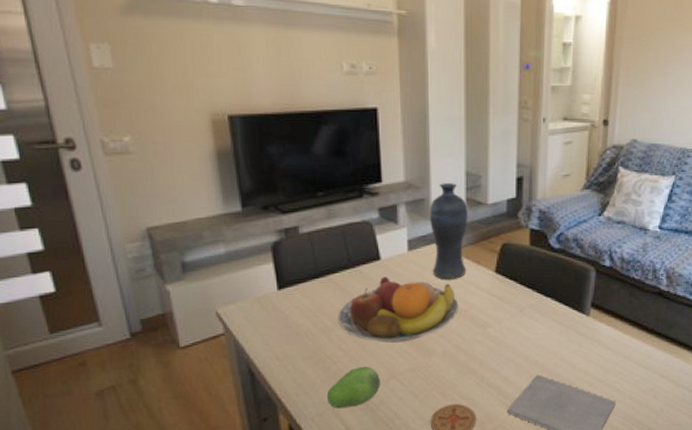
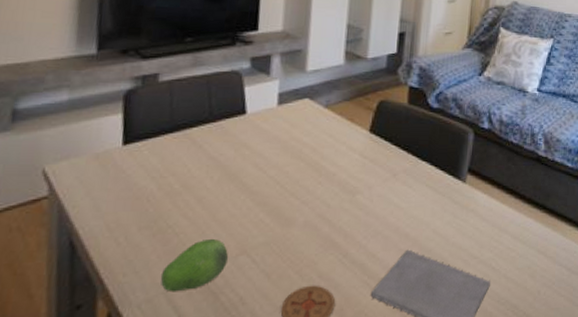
fruit bowl: present [338,276,458,343] -> none [187,133,327,210]
vase: present [429,183,468,279] -> none [301,34,346,138]

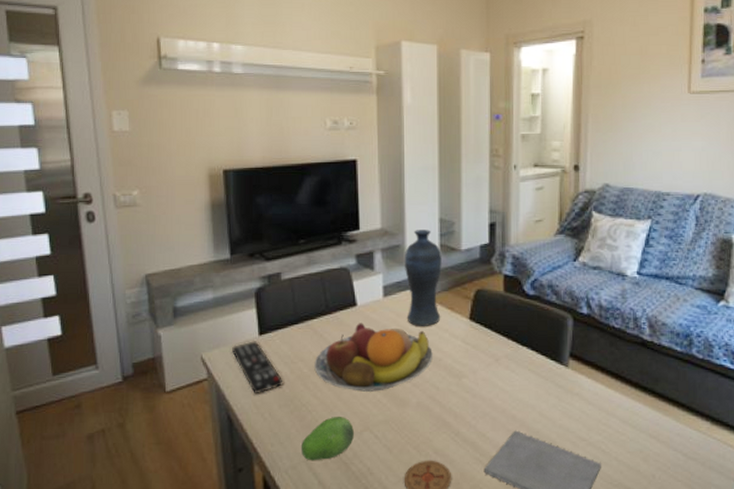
remote control: none [85,151,148,215] -> present [232,341,283,395]
fruit bowl: none [187,133,327,210] -> present [314,323,433,392]
vase: none [301,34,346,138] -> present [404,230,442,326]

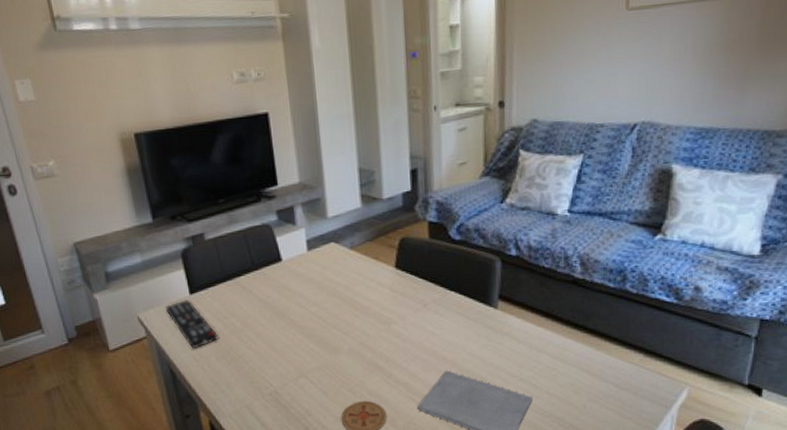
fruit: present [302,416,354,461] -> none [242,364,290,406]
fruit bowl: present [314,323,433,392] -> none [246,277,361,342]
vase: present [404,230,442,326] -> none [325,180,367,277]

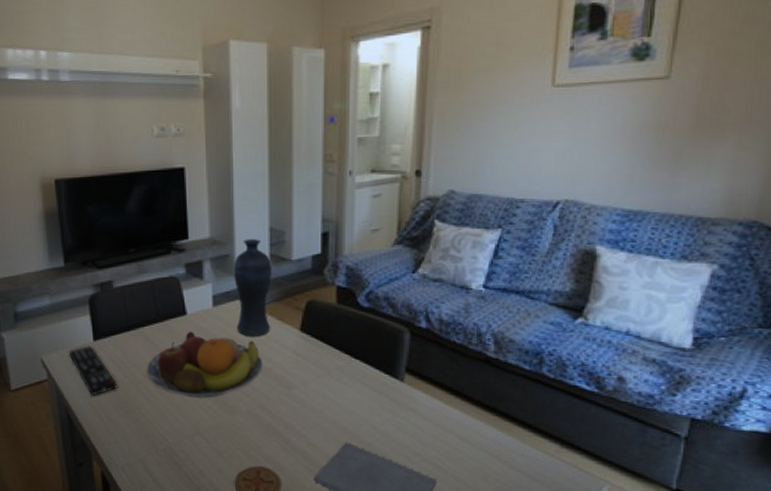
fruit bowl: none [246,277,361,342] -> present [146,331,263,398]
vase: none [325,180,367,277] -> present [233,239,272,336]

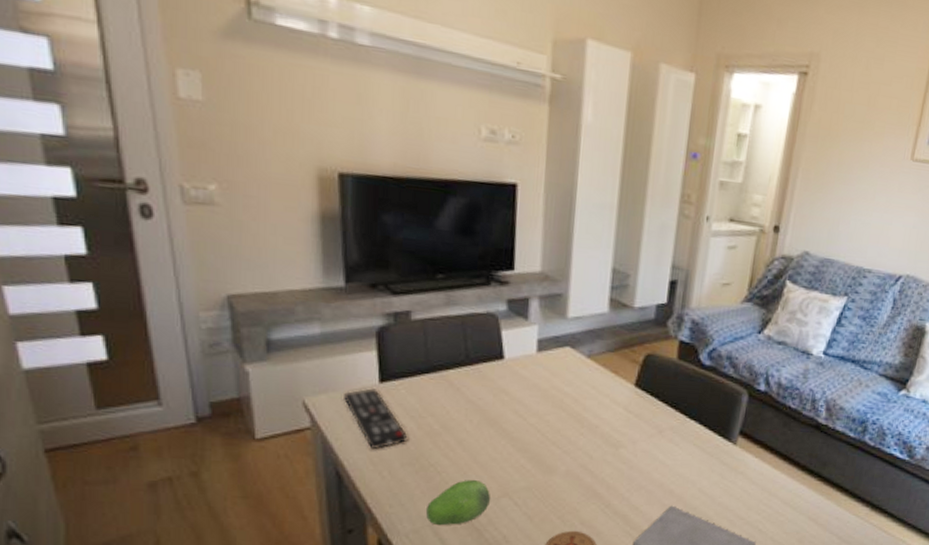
fruit: none [136,419,185,461] -> present [426,479,490,526]
fruit bowl: present [146,331,263,398] -> none [447,378,589,456]
vase: present [233,239,272,336] -> none [562,278,611,389]

